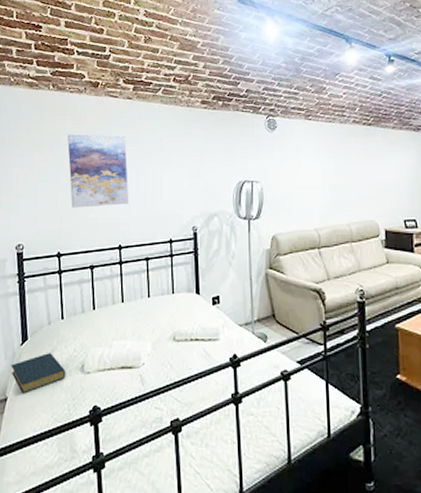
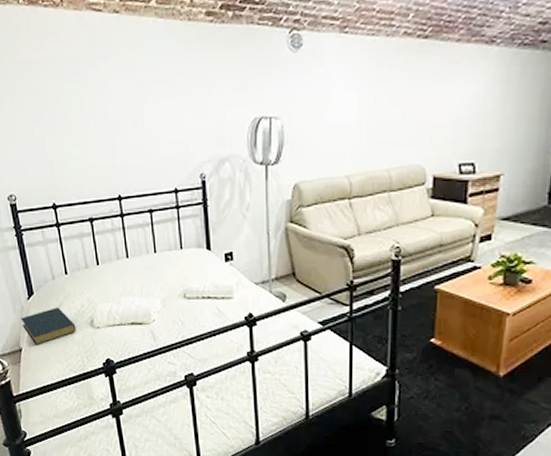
wall art: present [68,134,129,208] -> none [48,62,126,153]

